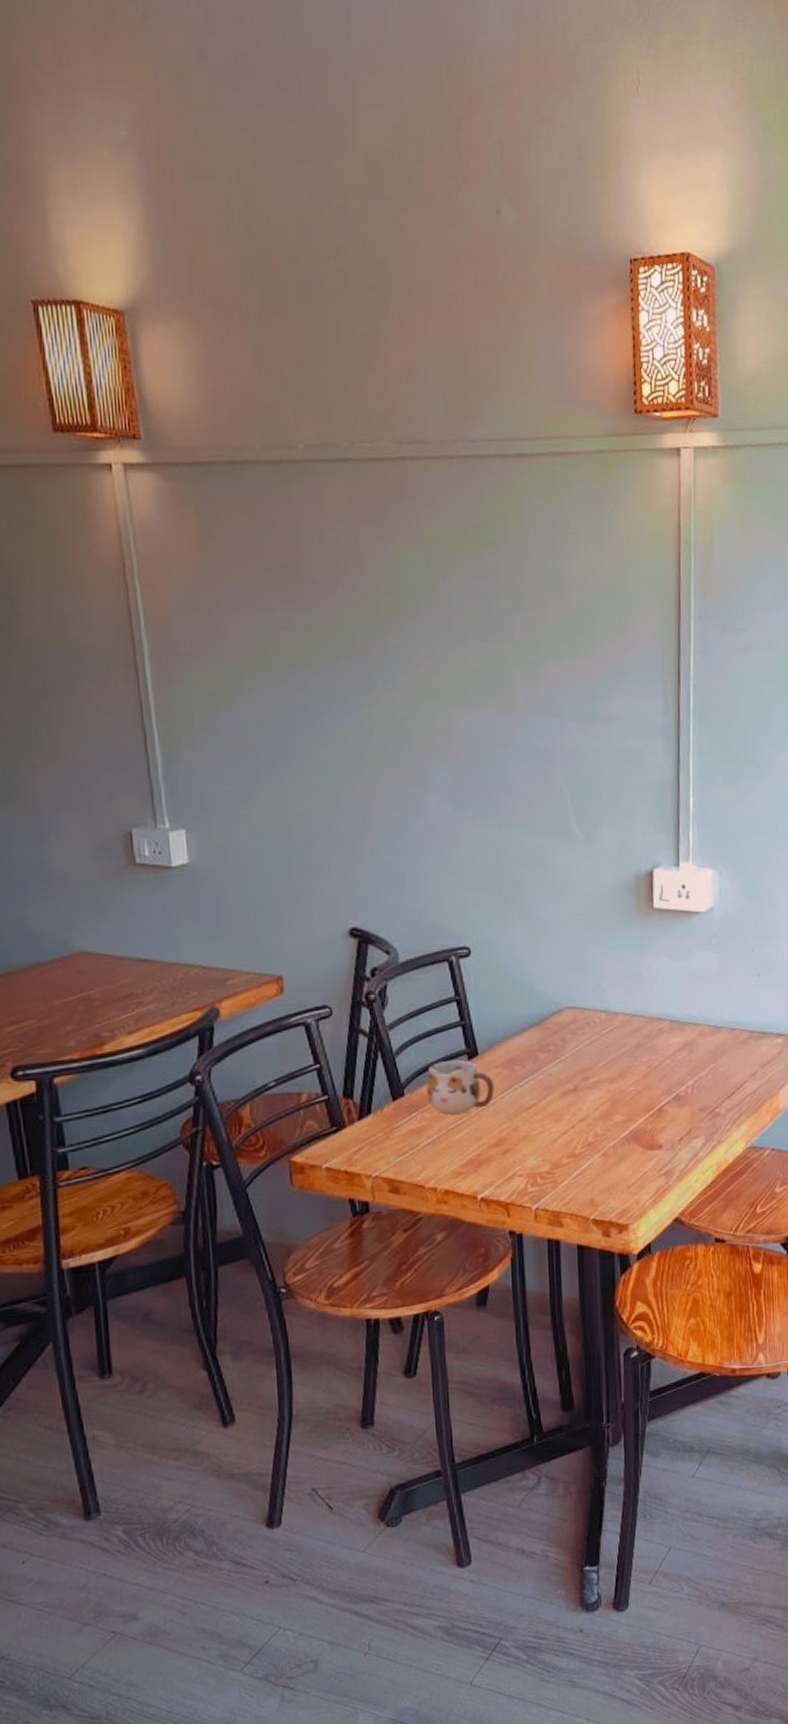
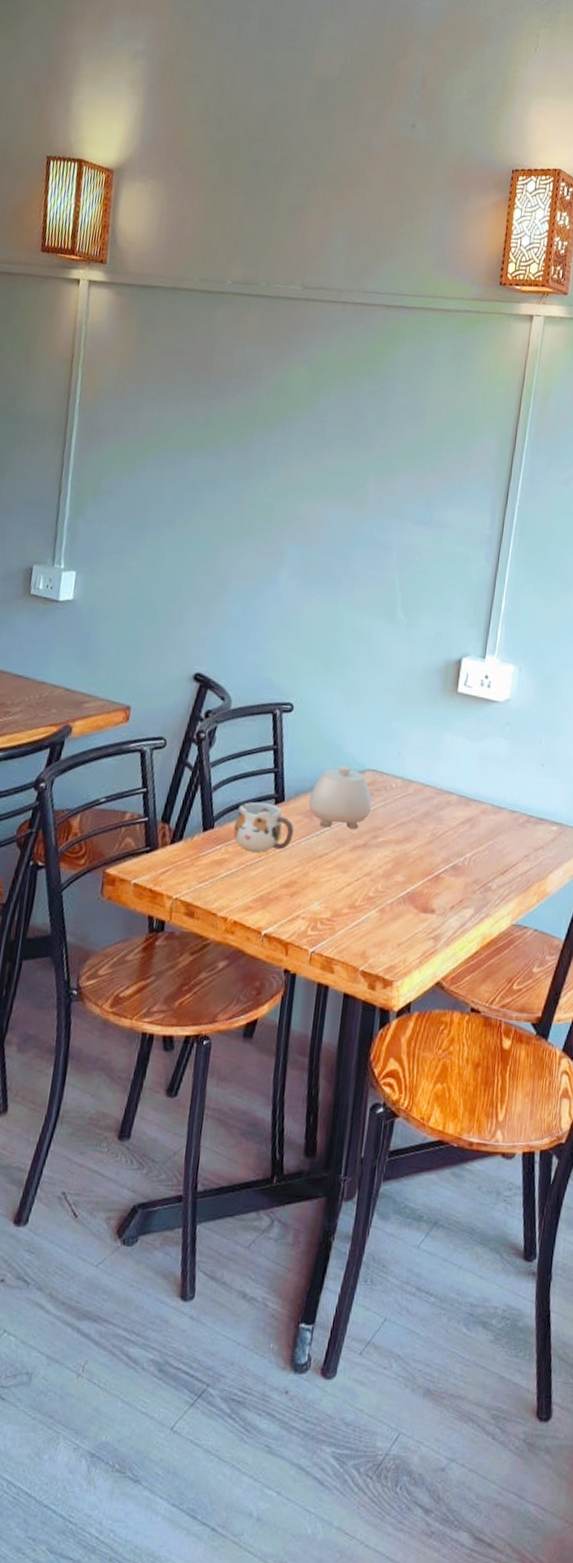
sugar bowl: none [506,1006,576,1077] -> present [308,765,372,829]

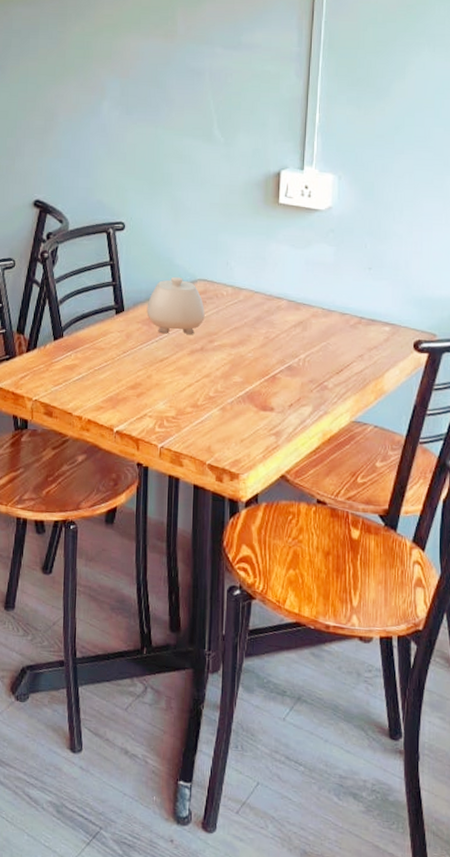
mug: present [233,801,294,852] -> none [80,312,135,358]

